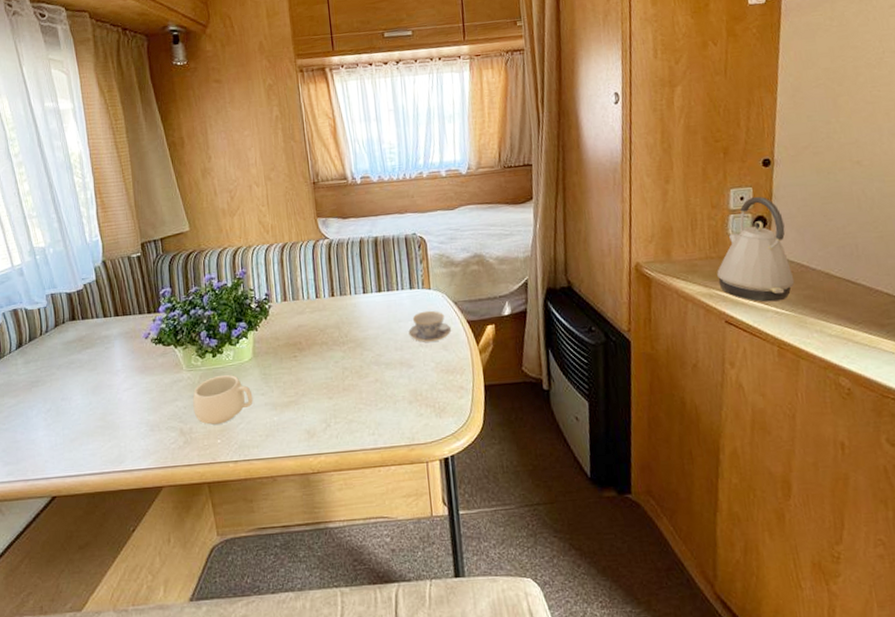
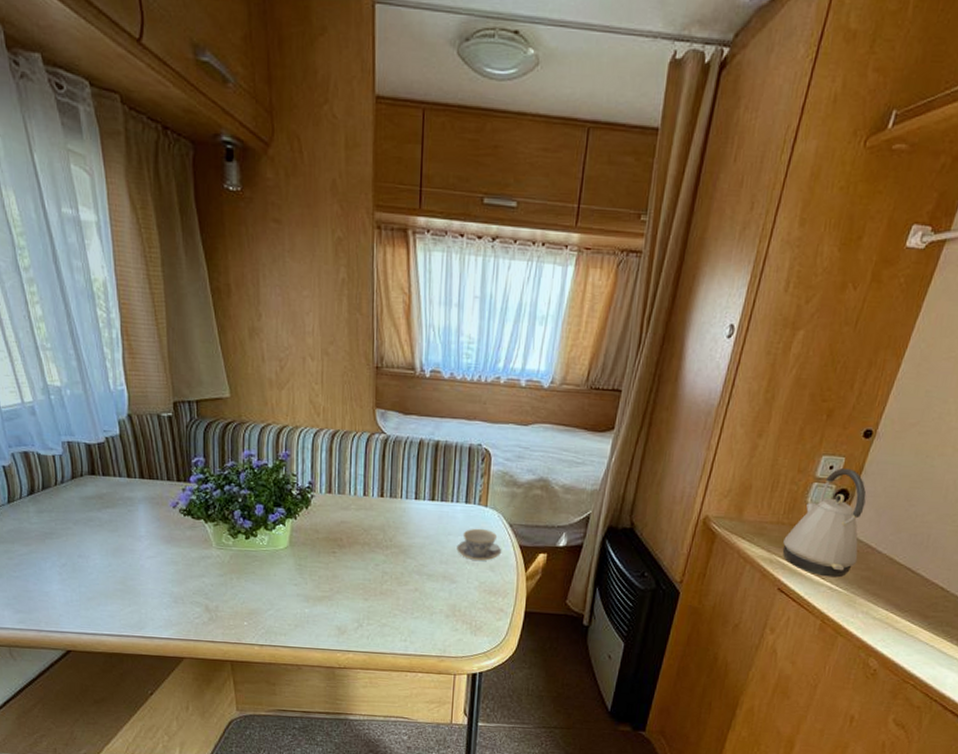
mug: present [193,374,253,425] -> none [221,558,285,607]

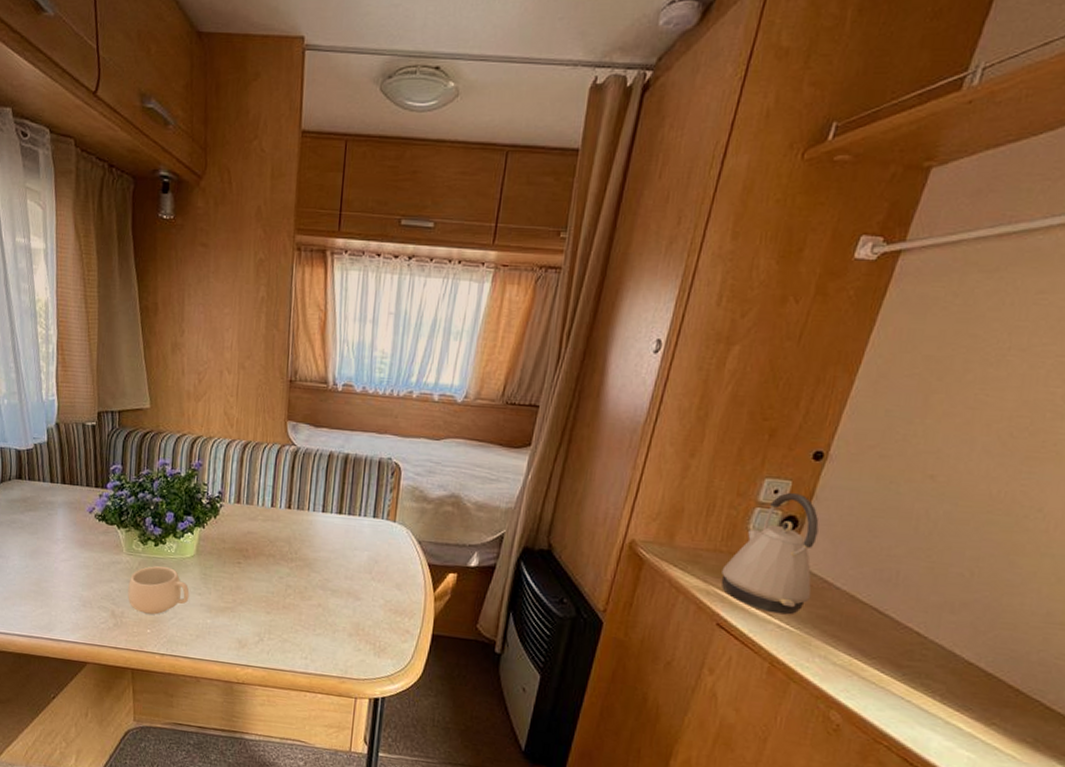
mug: none [221,558,285,607] -> present [128,565,190,615]
teacup: present [456,528,502,561] -> none [362,544,410,578]

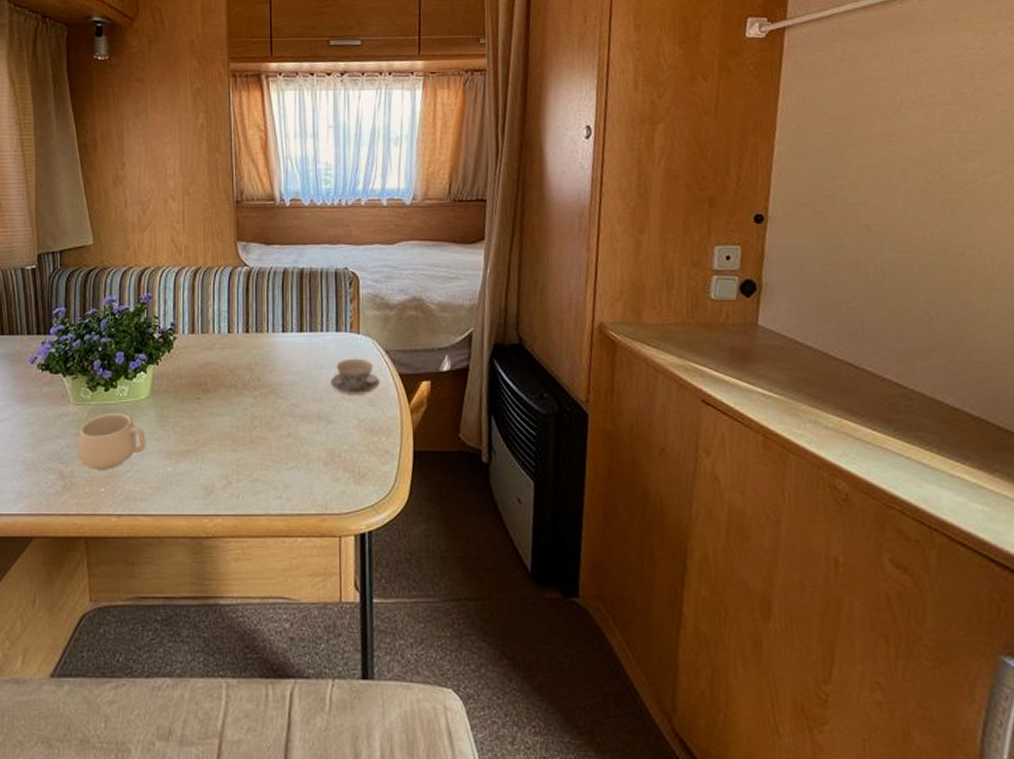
teacup: none [362,544,410,578] -> present [330,358,381,395]
kettle: present [721,492,819,615] -> none [694,256,787,382]

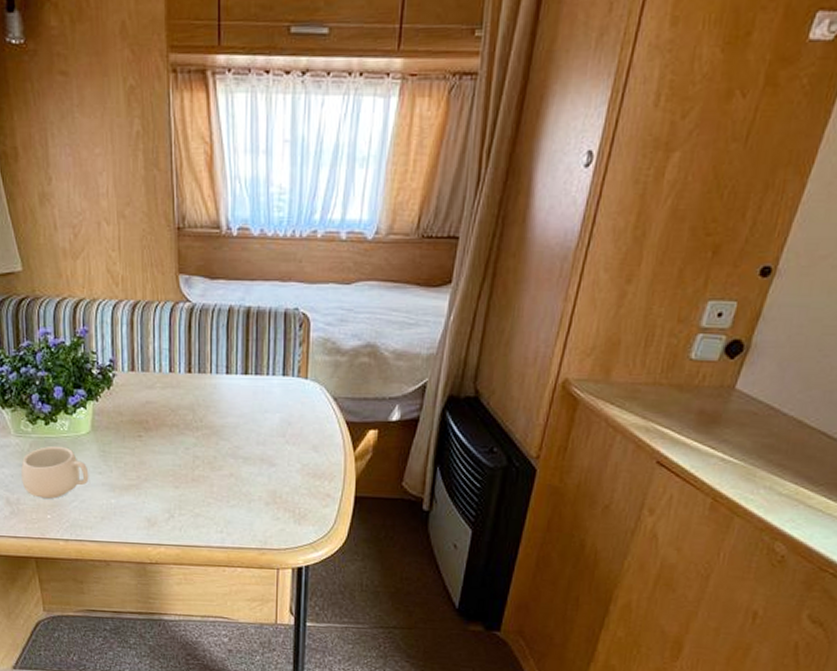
teacup: present [330,358,381,395] -> none [275,403,327,440]

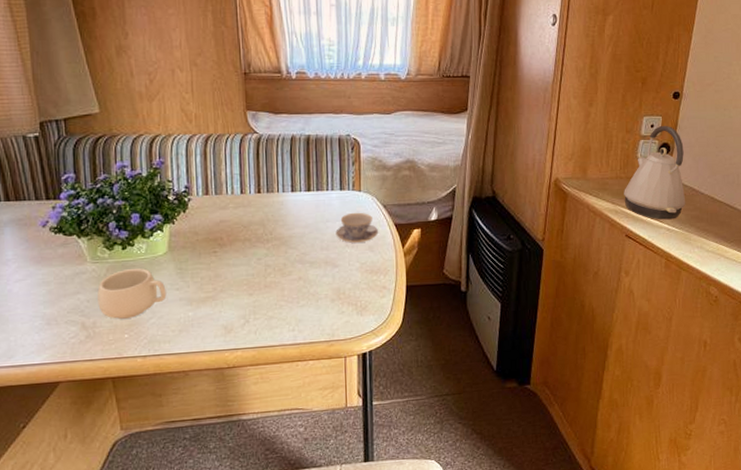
teacup: none [275,403,327,440] -> present [335,212,379,243]
kettle: none [661,314,766,447] -> present [624,125,686,220]

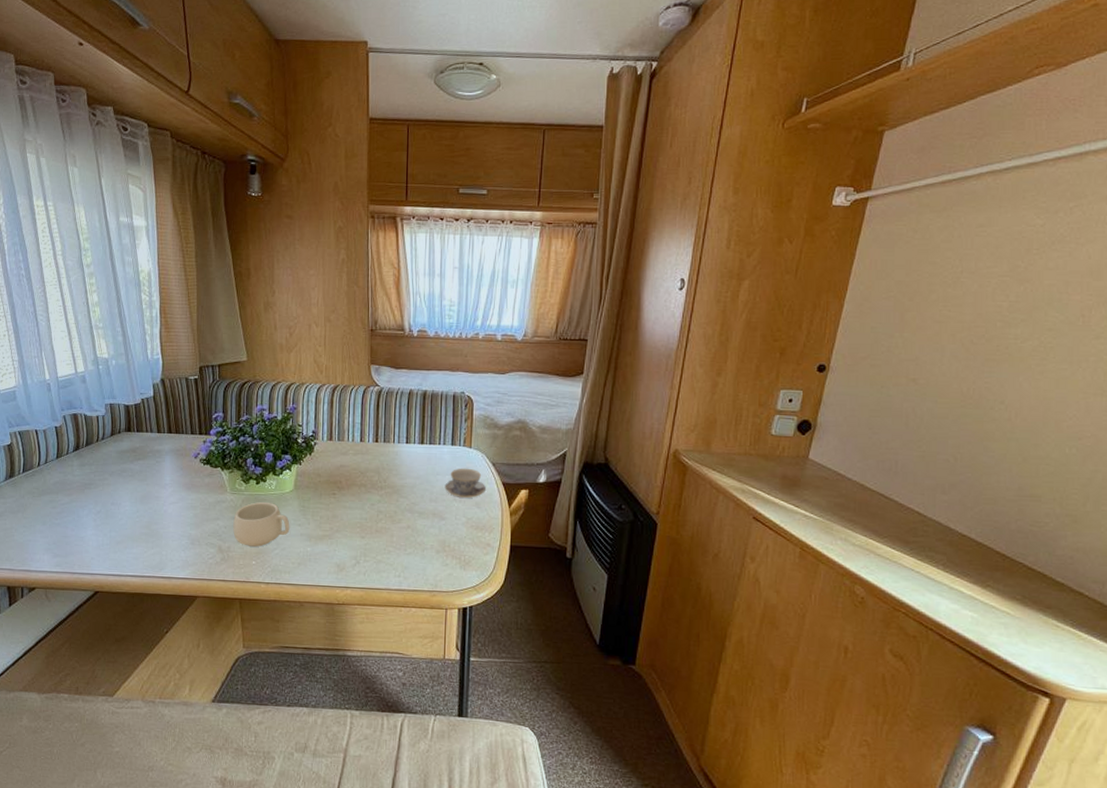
kettle: present [624,125,686,220] -> none [753,400,828,505]

